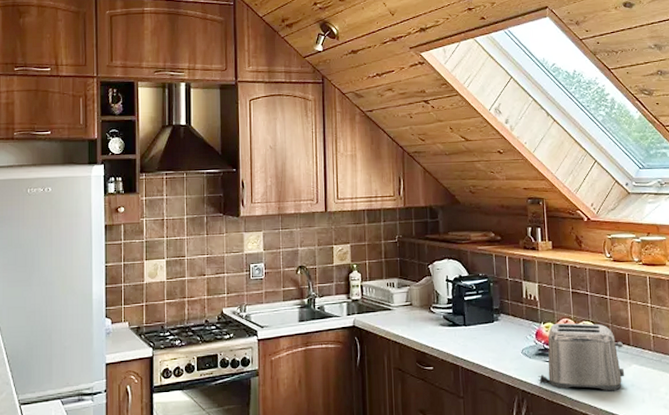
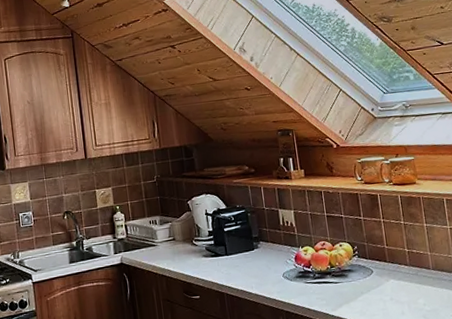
toaster: present [538,322,625,391] -> none [300,244,384,308]

